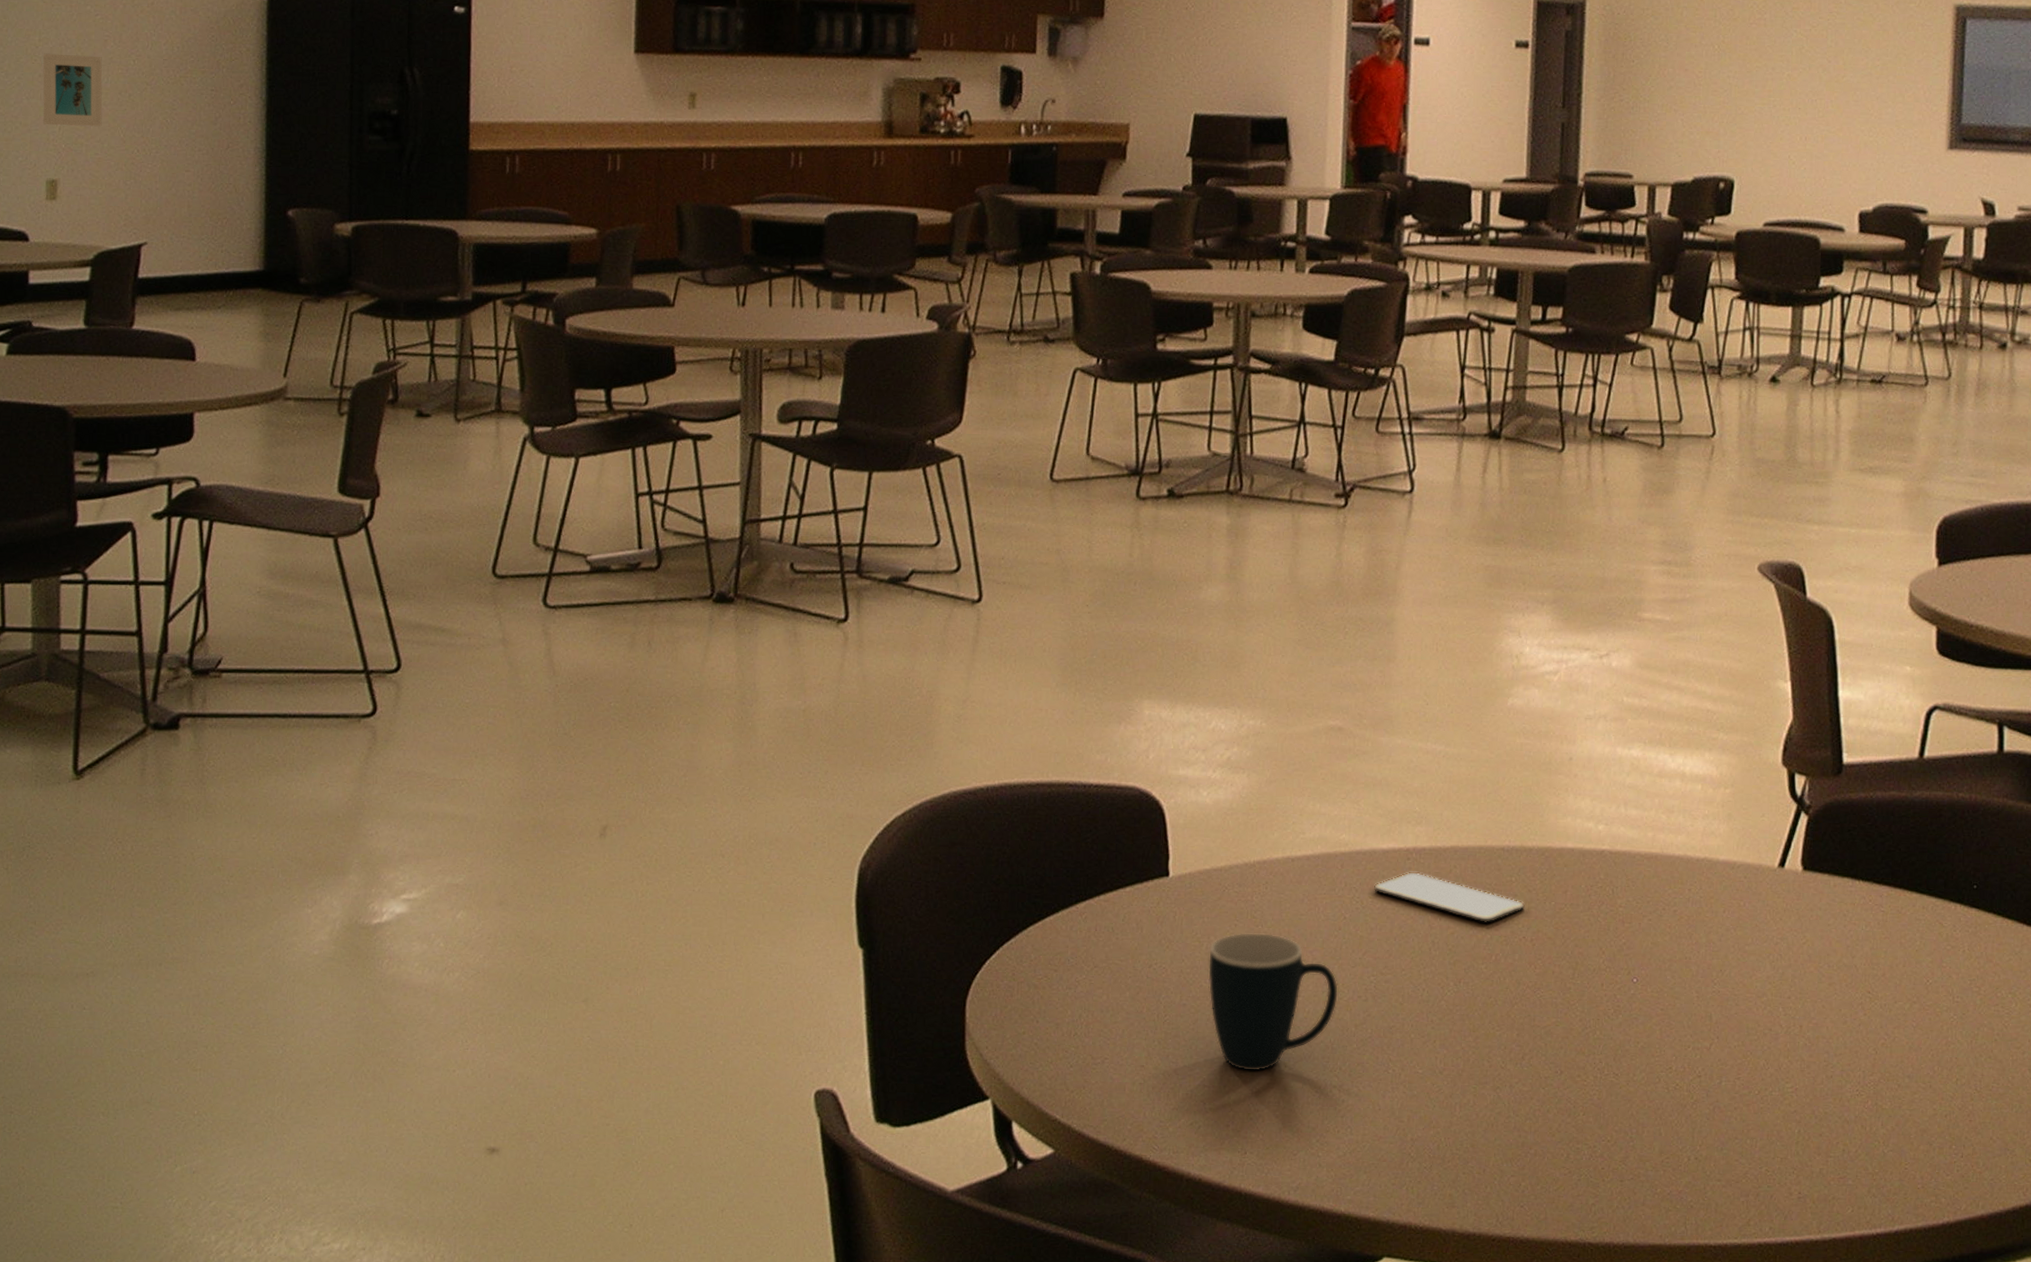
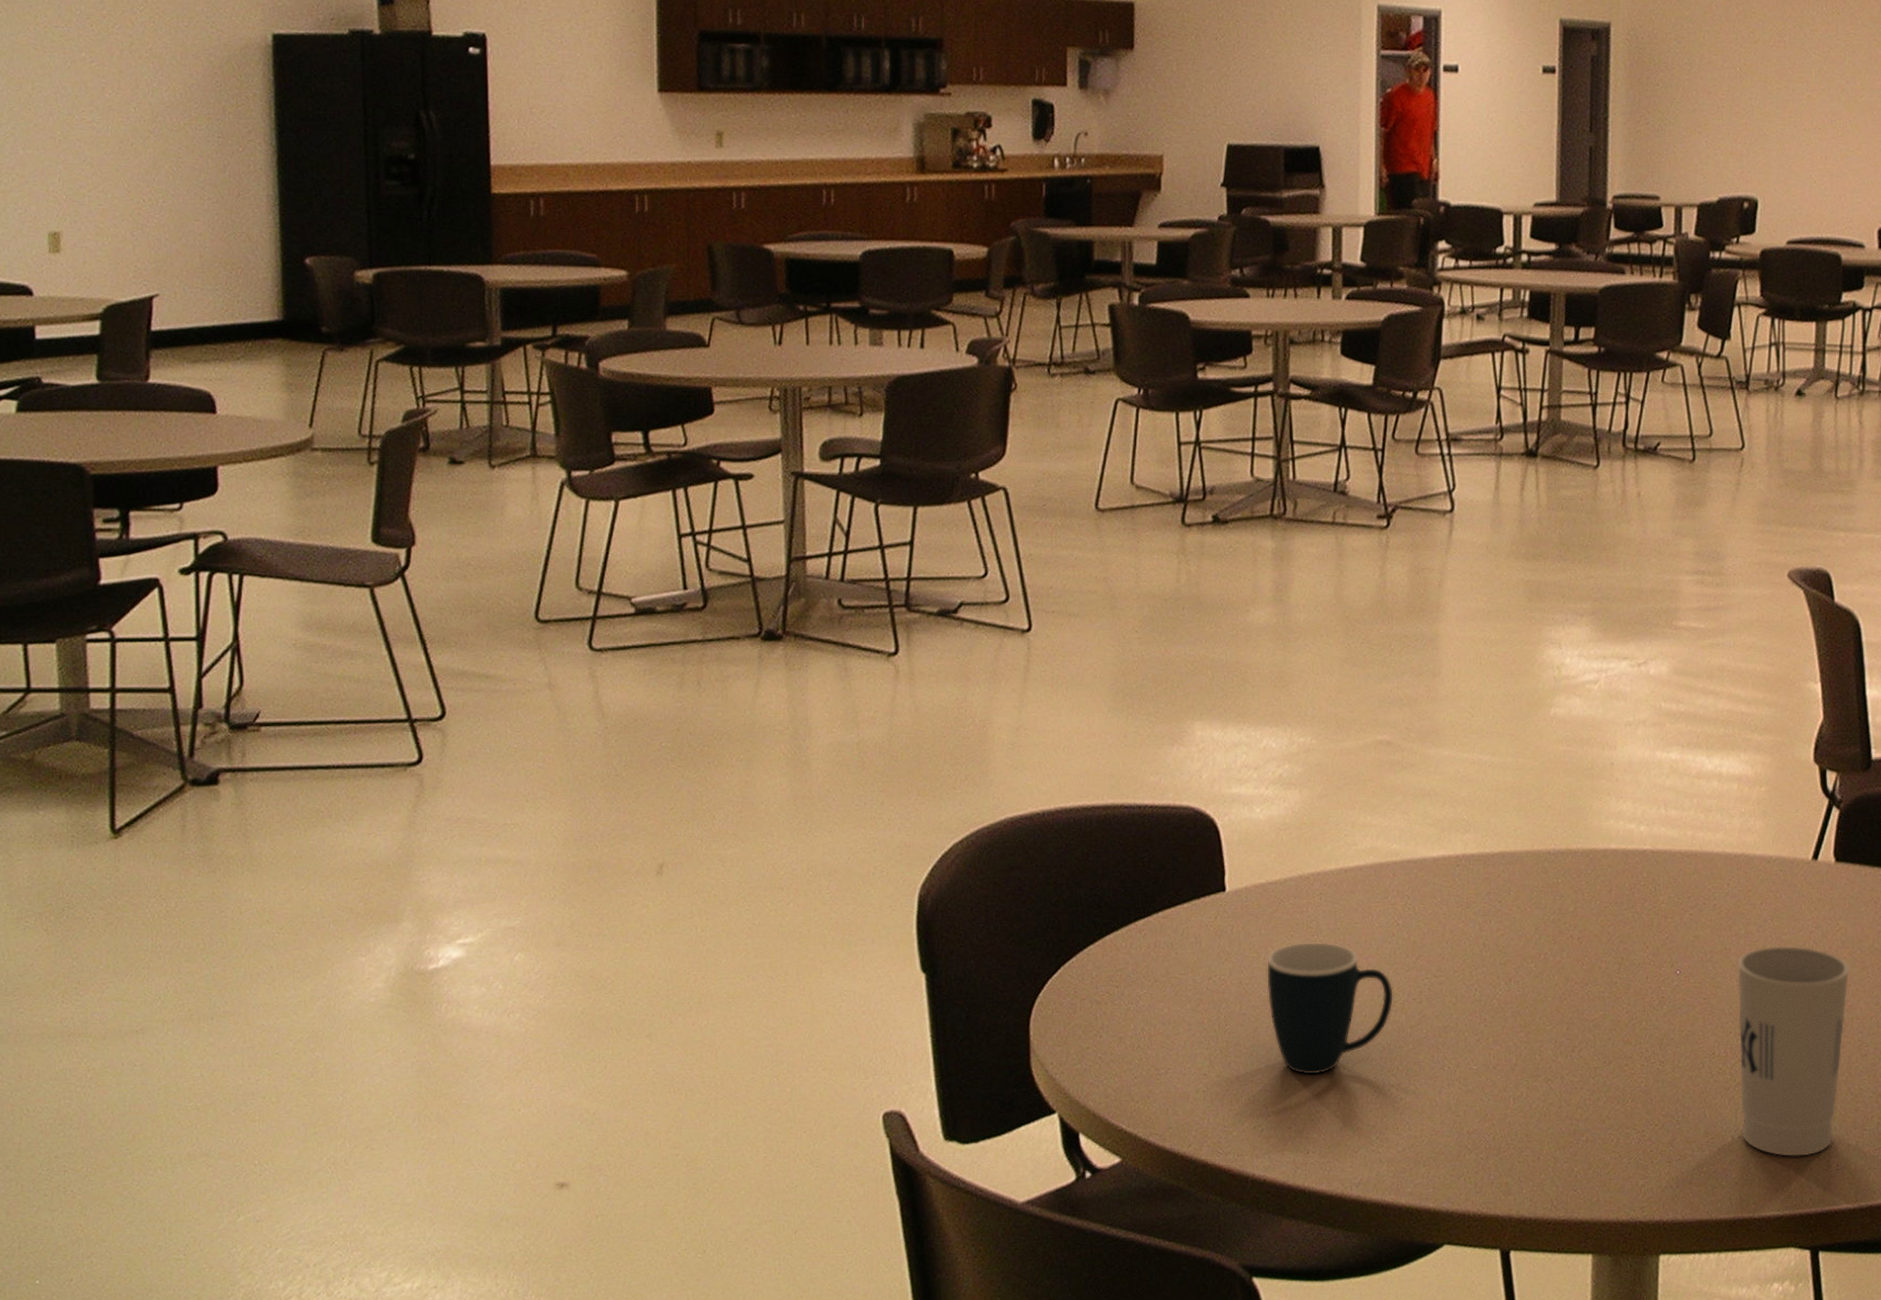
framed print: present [43,53,103,127] -> none [38,102,104,177]
smartphone: present [1373,872,1525,923] -> none [1425,878,1571,924]
cup: none [1697,957,1817,1182] -> present [1737,946,1851,1157]

